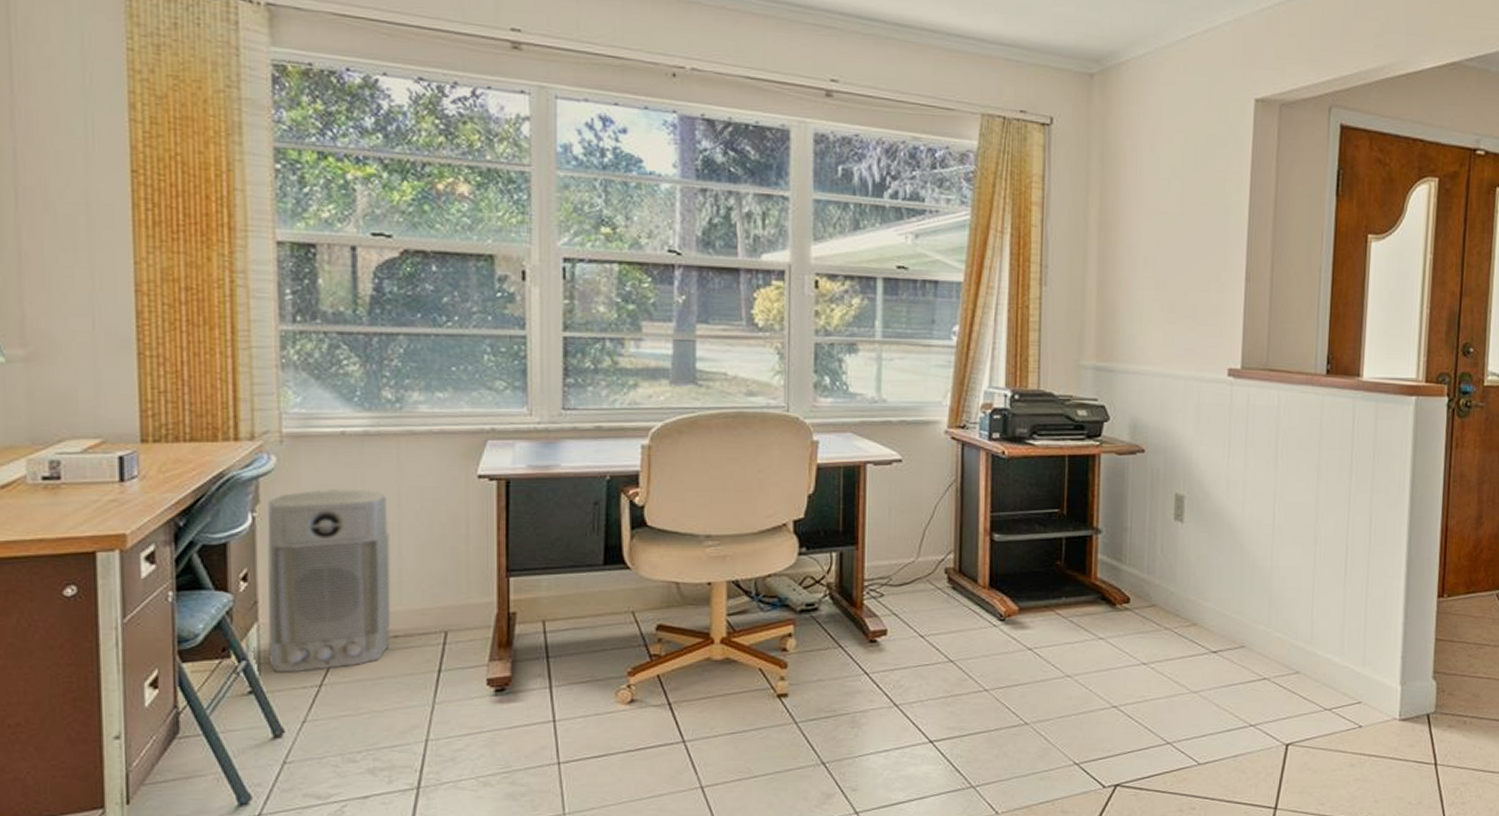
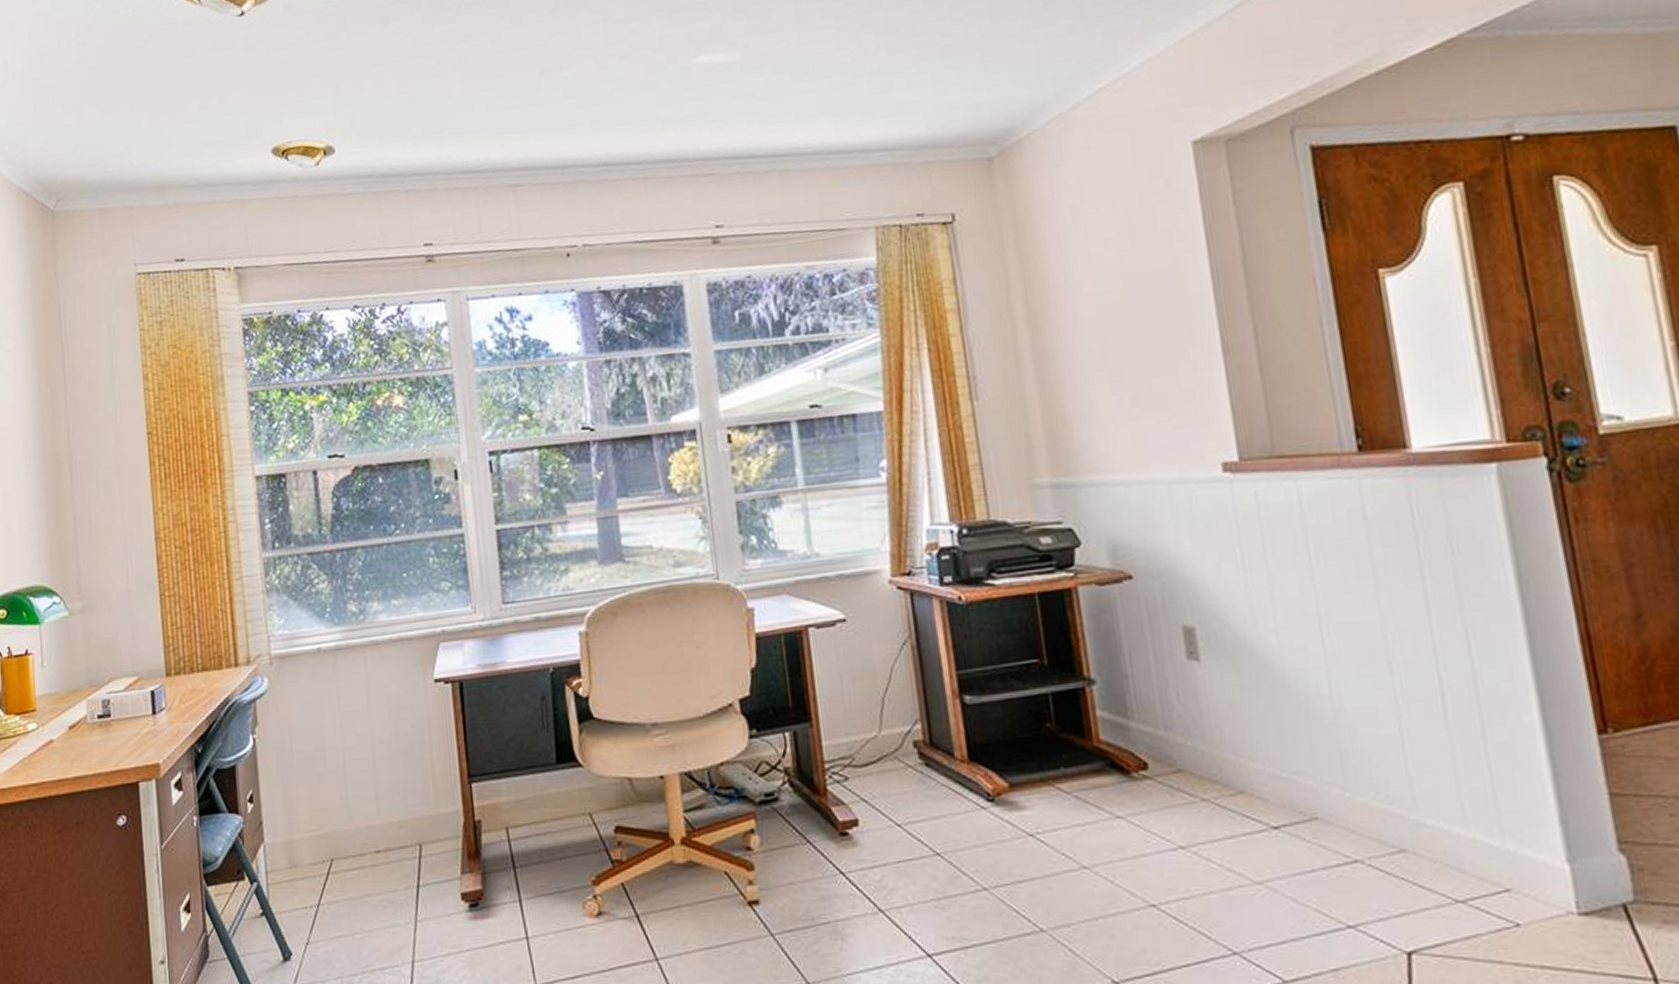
air purifier: present [267,489,391,673] -> none [264,703,373,894]

